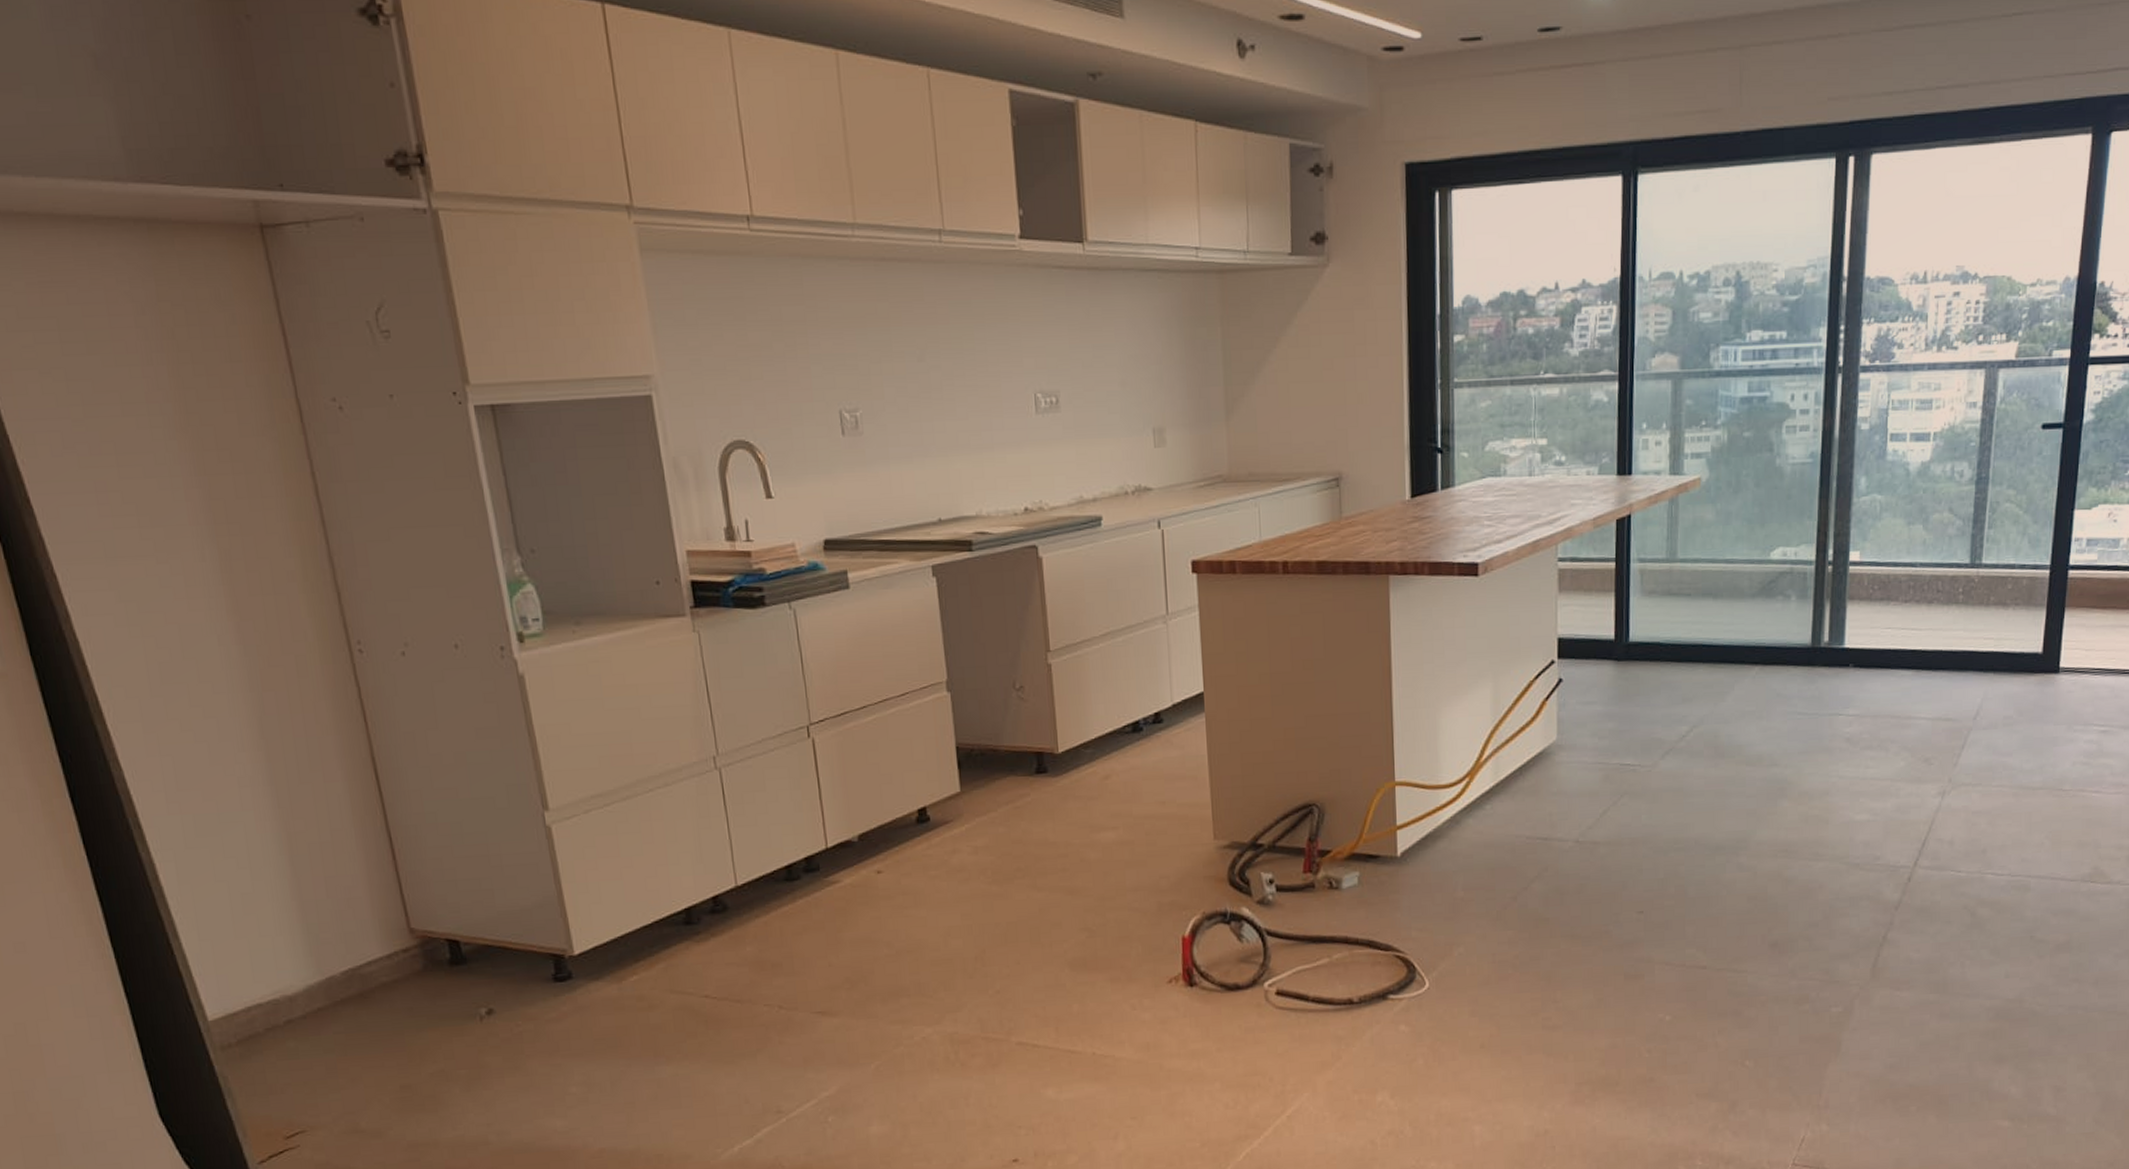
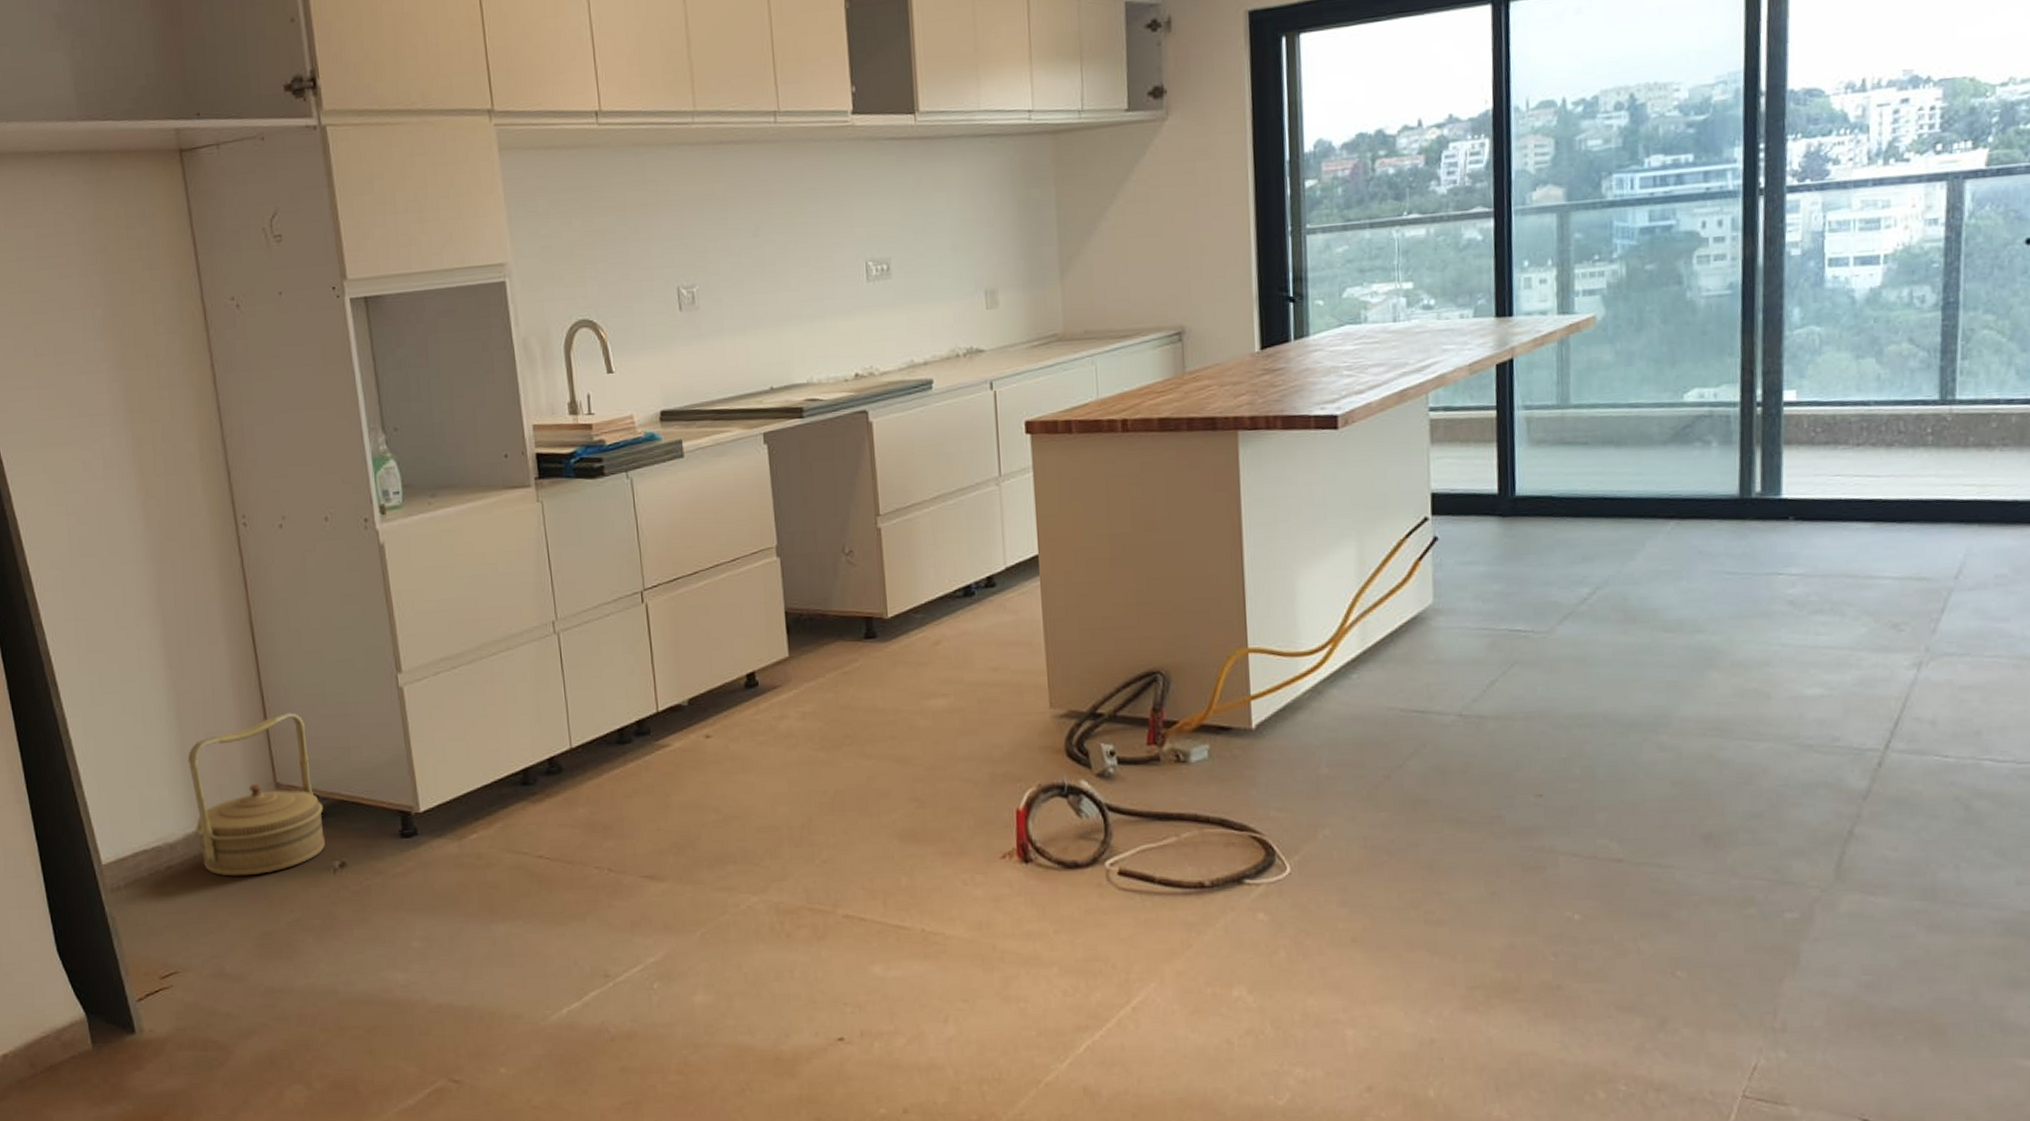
basket: none [305,854,469,1029] -> present [187,713,325,877]

